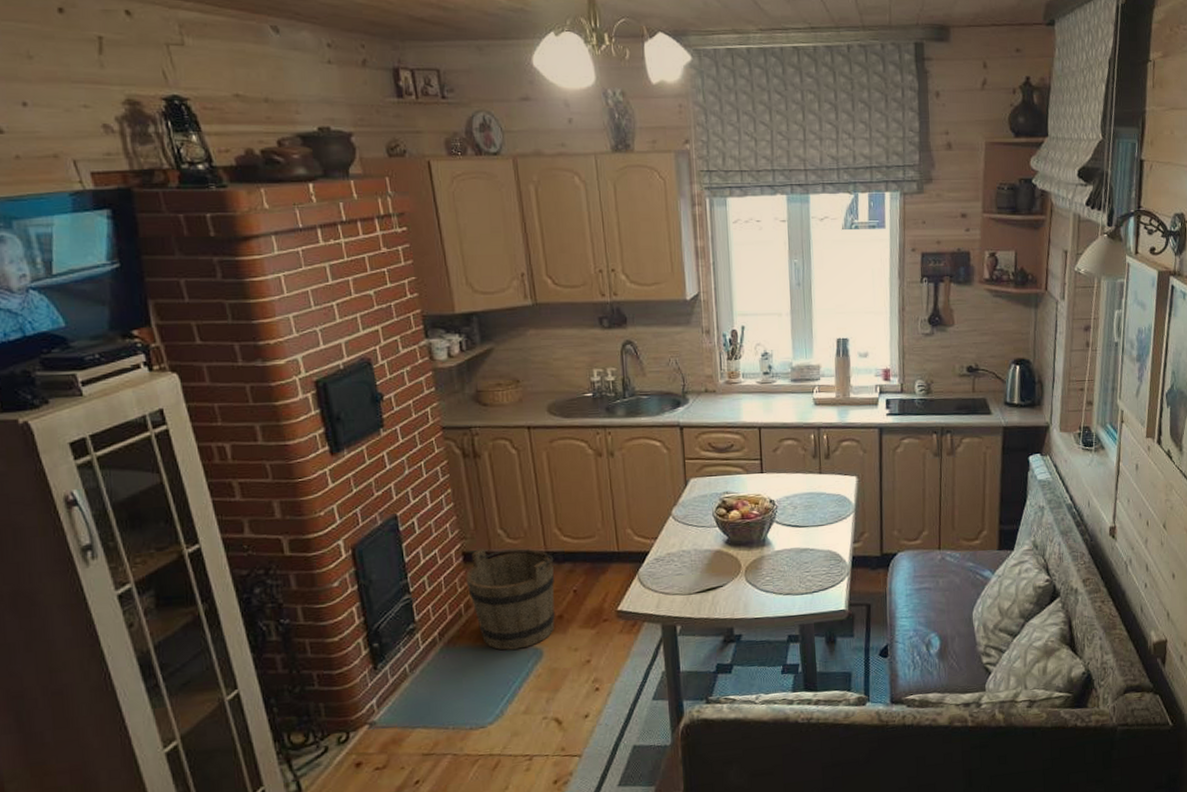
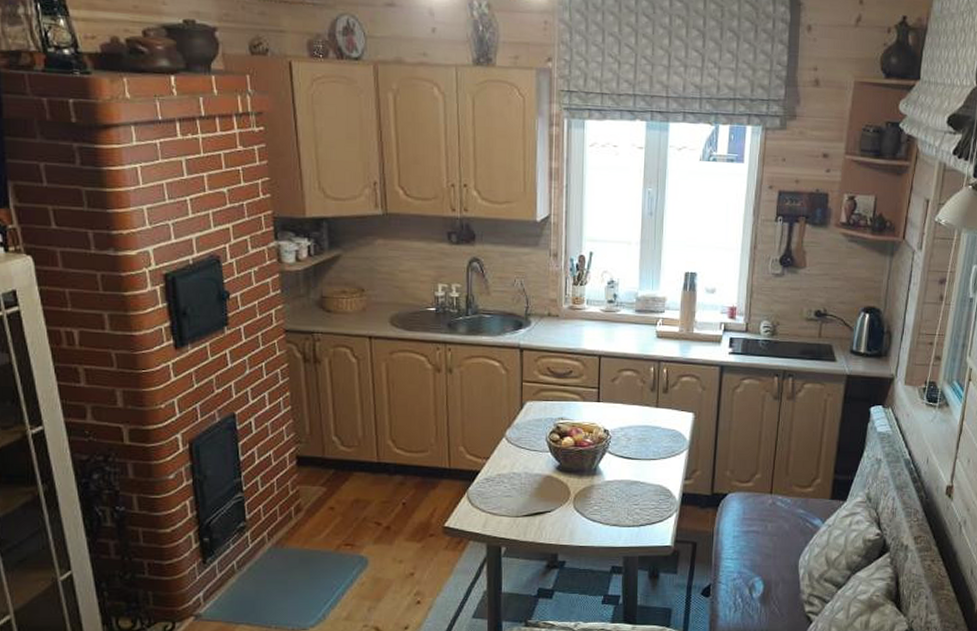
bucket: present [466,549,555,650] -> none [298,454,386,556]

